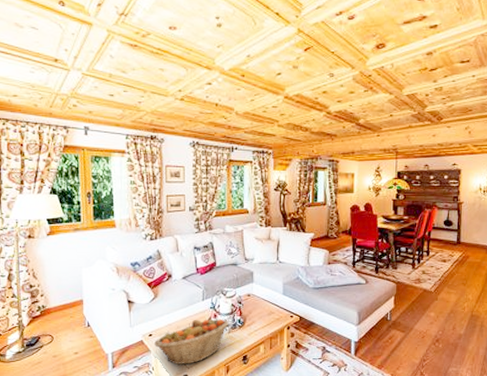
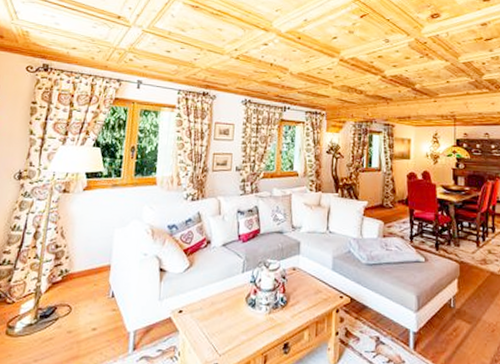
fruit basket: present [154,319,229,364] -> none [184,295,271,351]

